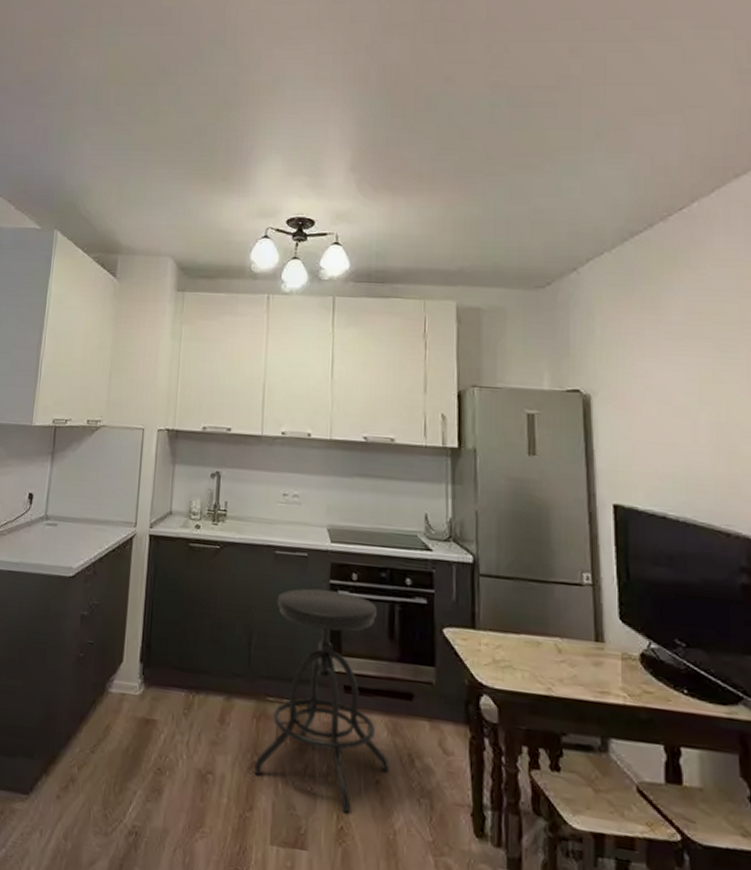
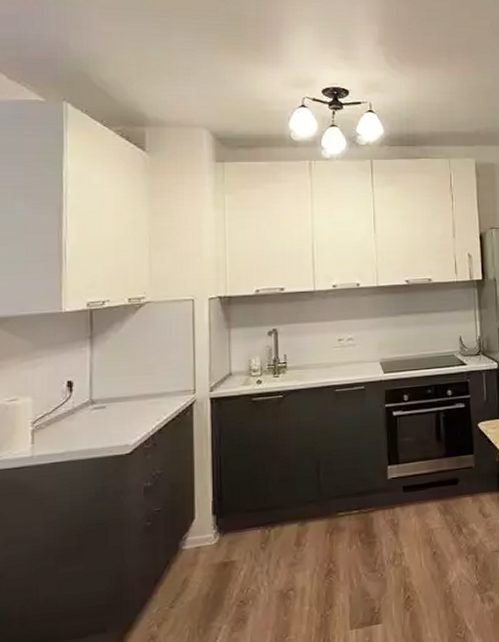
stool: present [254,588,389,813] -> none [331,412,443,585]

